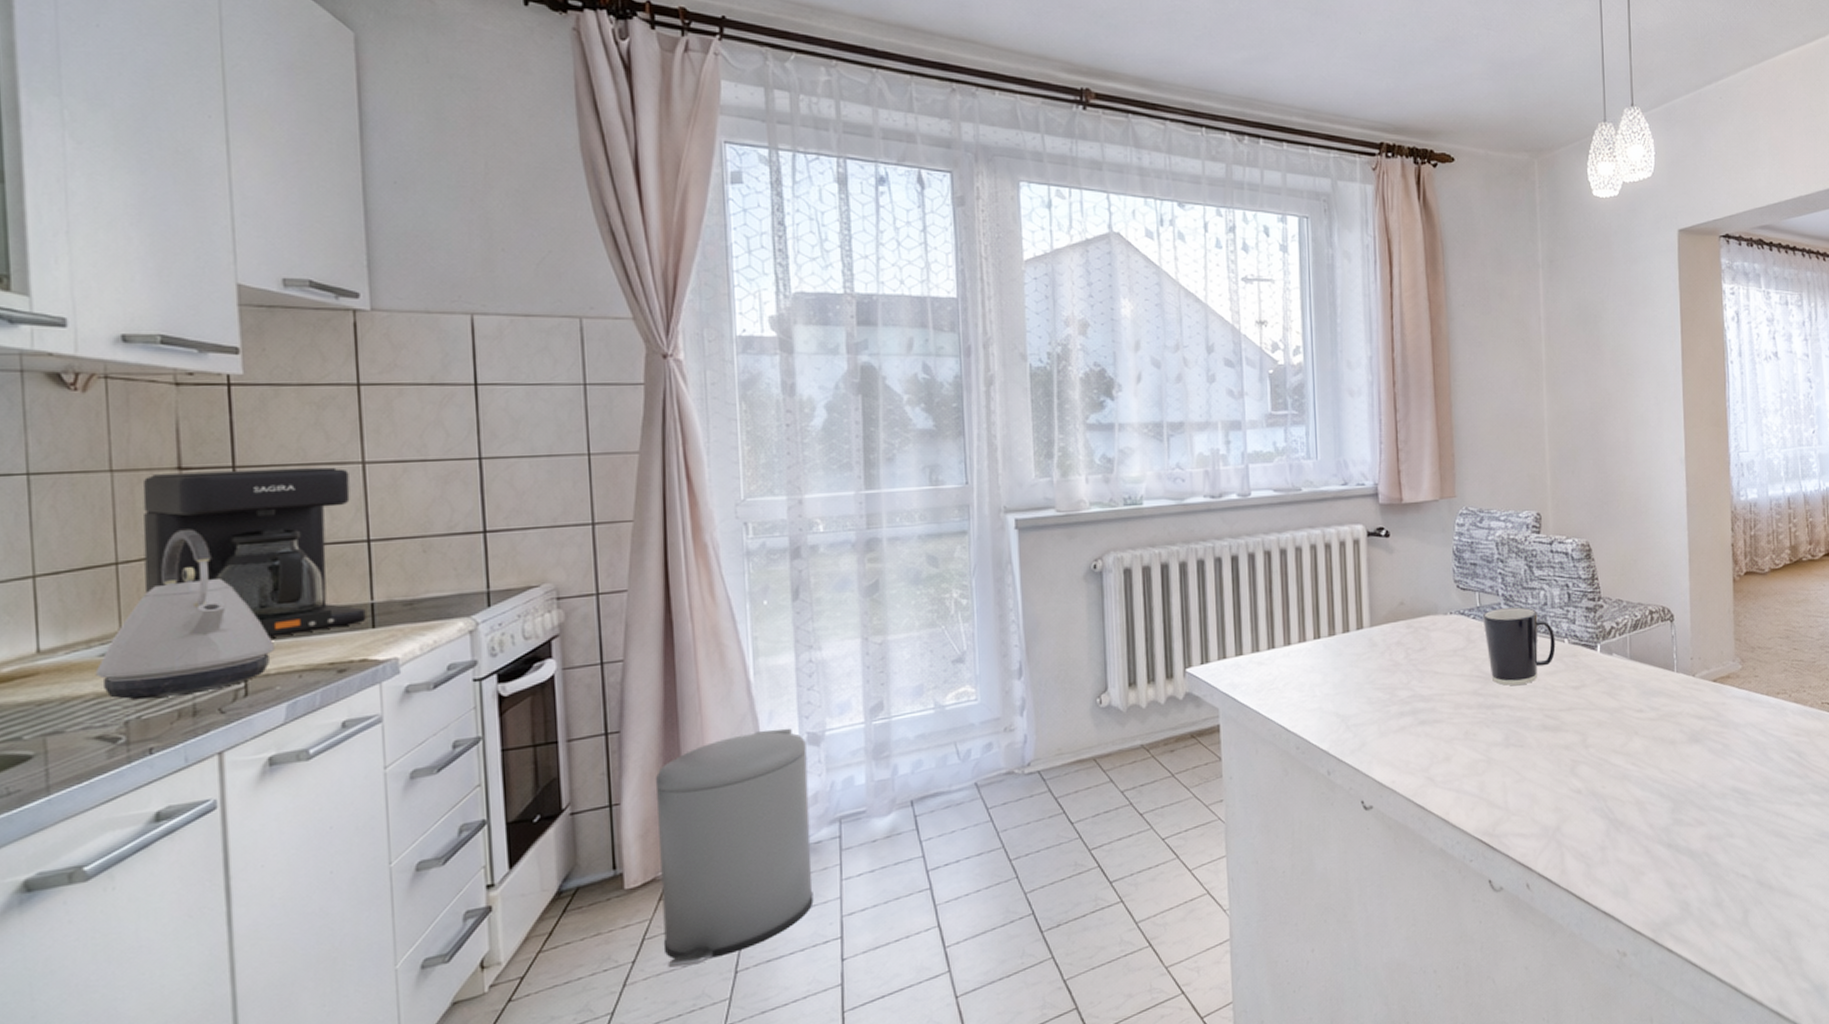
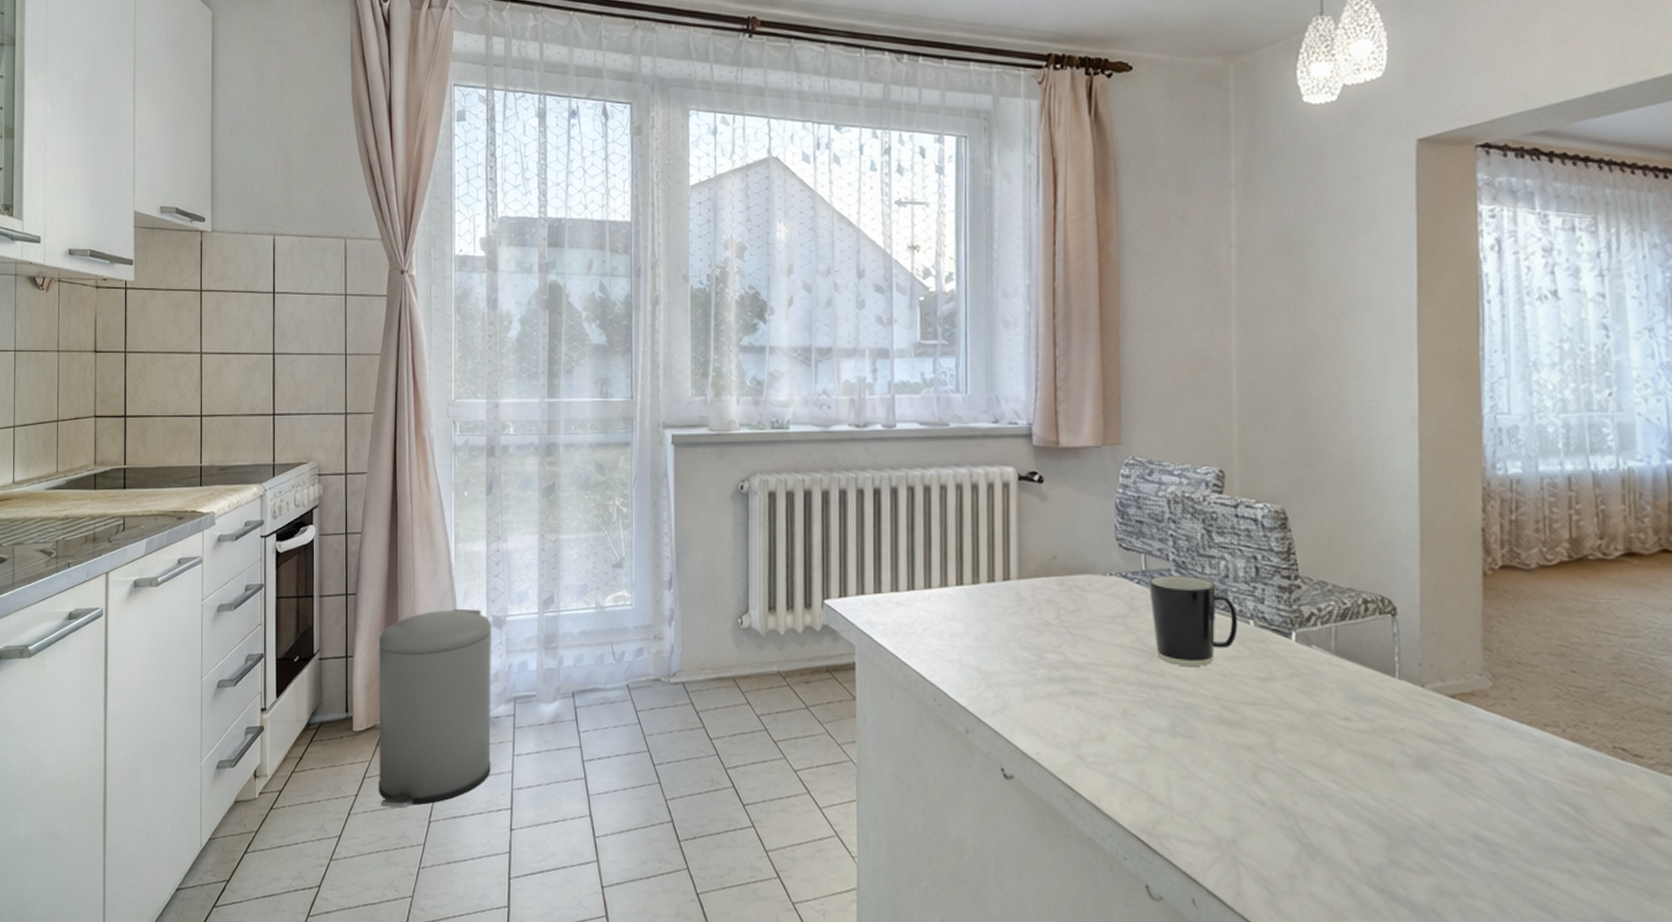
kettle: present [95,529,275,700] -> none [42,398,142,525]
coffee maker: present [142,467,366,637] -> none [71,354,197,487]

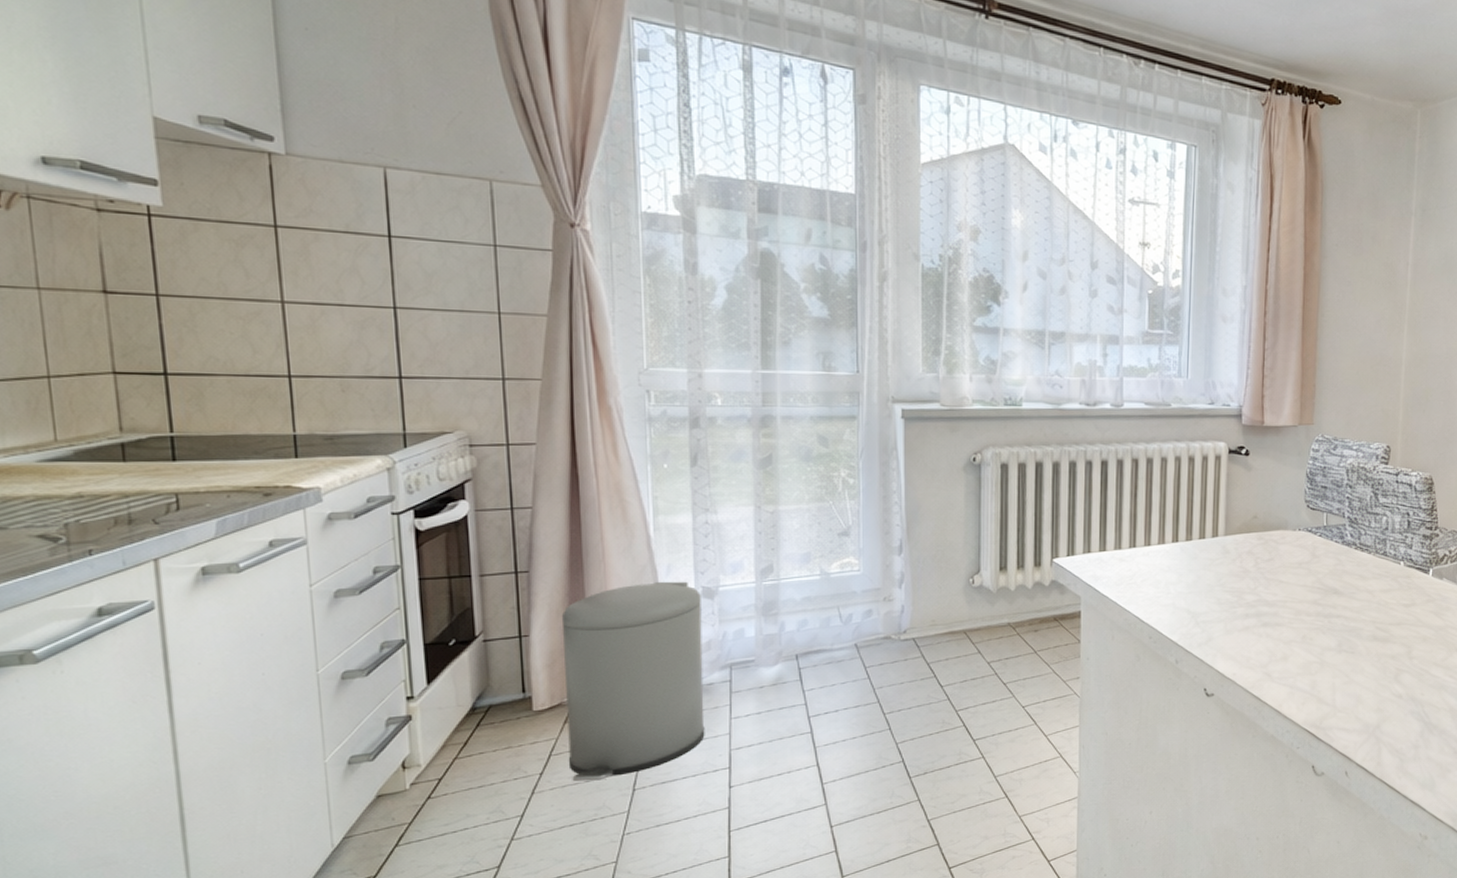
mug: present [1148,574,1238,667] -> none [1327,528,1393,599]

